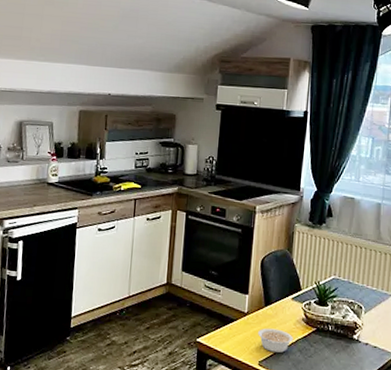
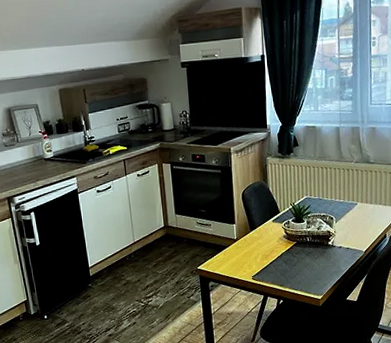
legume: present [258,328,293,353] -> none [248,247,278,267]

